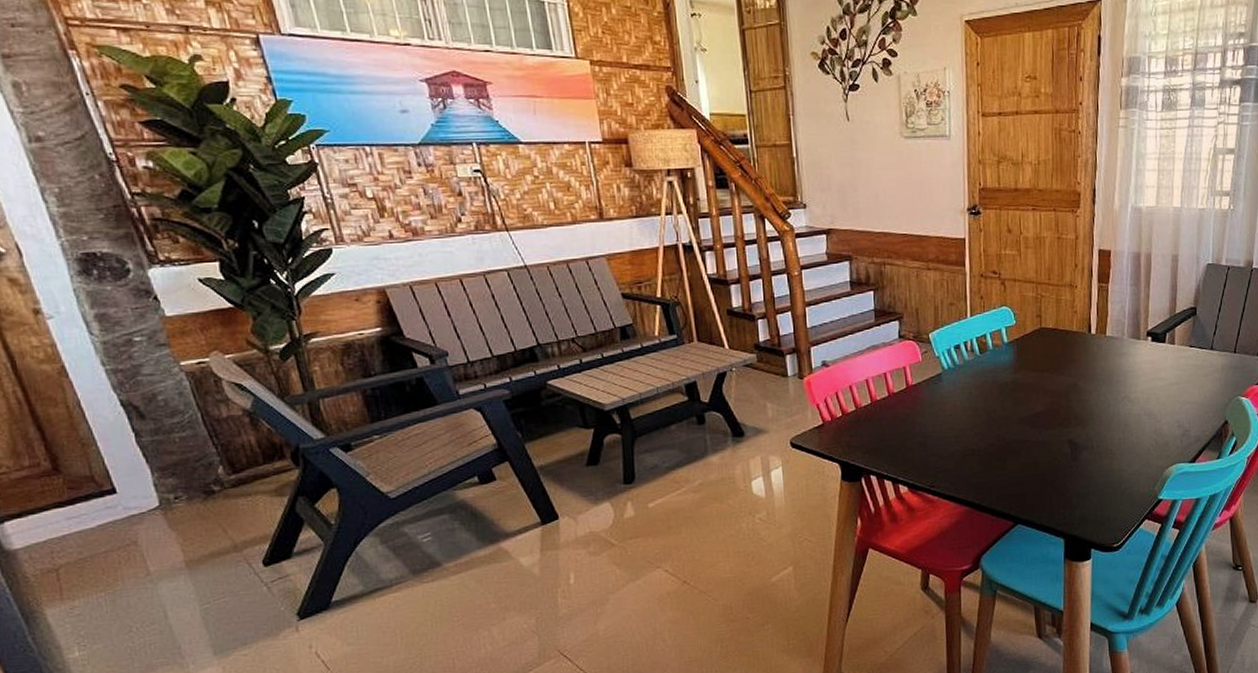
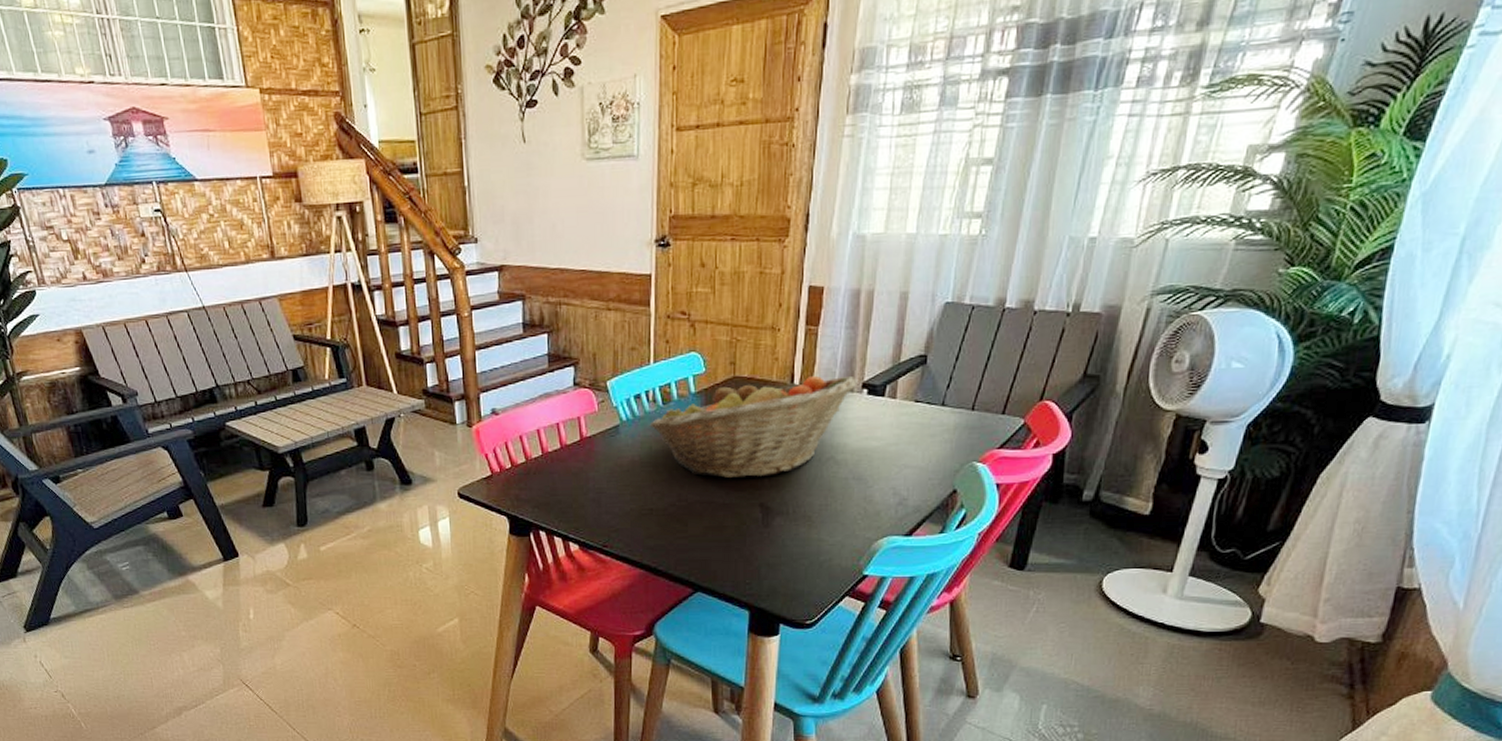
fruit basket: none [968,325,1143,419] -> present [649,375,857,479]

